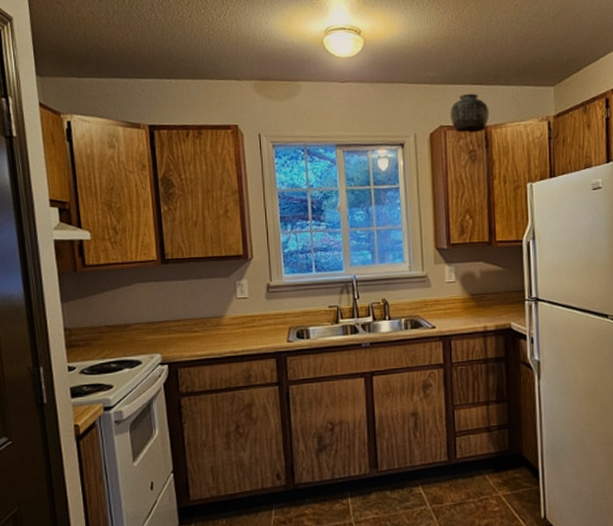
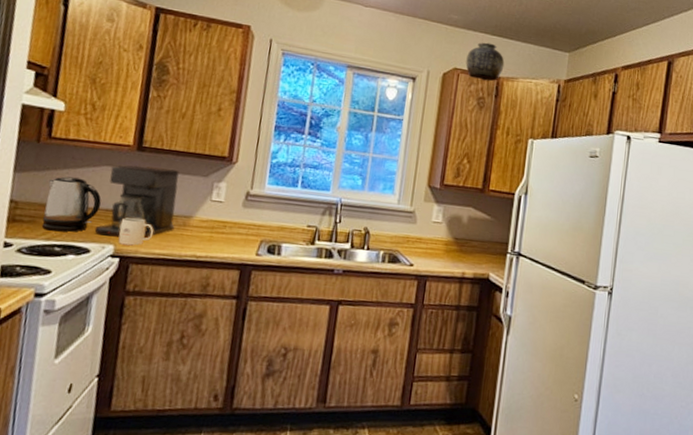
kettle: none [93,298,141,350] -> present [41,176,102,232]
coffee maker: none [141,276,210,347] -> present [94,165,179,239]
mug: none [162,325,193,352] -> present [118,217,154,246]

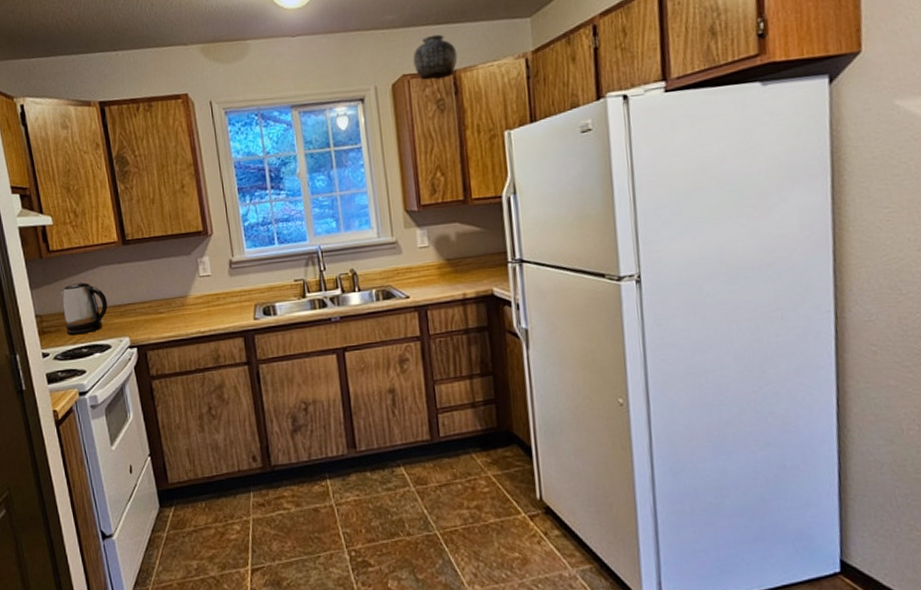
coffee maker: present [94,165,179,239] -> none [106,255,175,330]
mug: present [118,217,154,246] -> none [128,307,159,335]

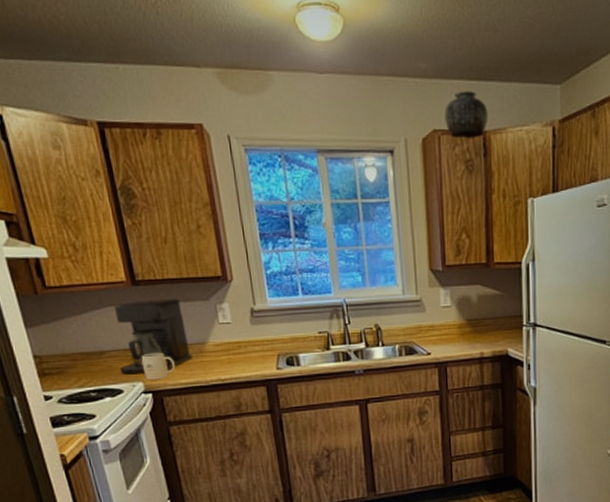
kettle: present [60,282,108,336] -> none [61,323,118,378]
coffee maker: none [106,255,175,330] -> present [114,299,193,375]
mug: none [128,307,159,335] -> present [141,352,176,380]

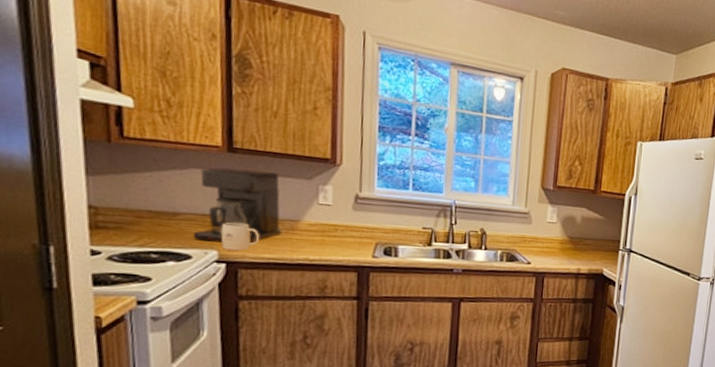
vase: present [444,90,489,139] -> none [574,41,613,83]

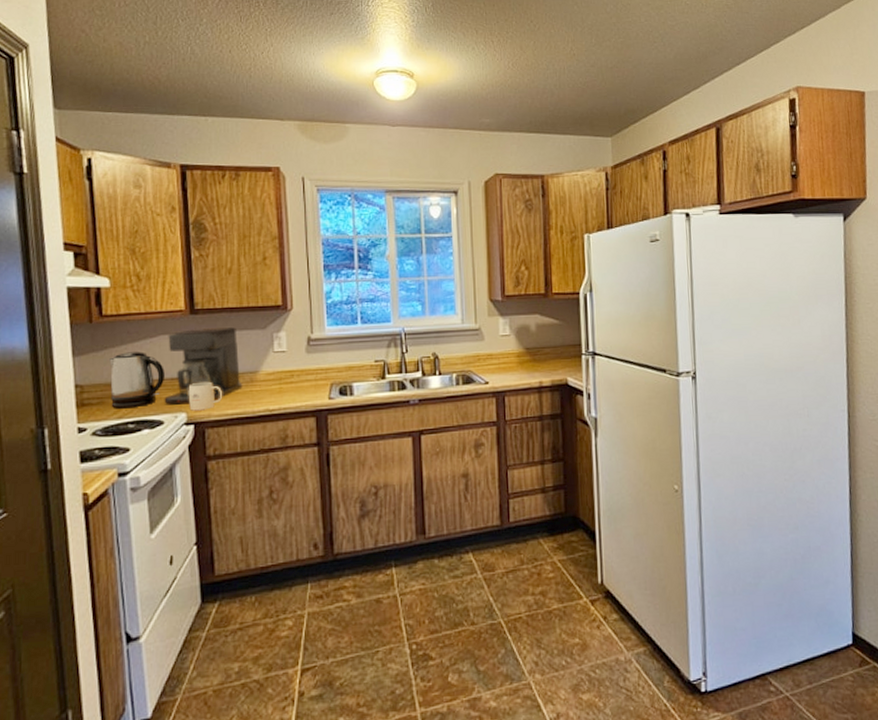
kettle: none [130,179,195,239] -> present [109,351,164,409]

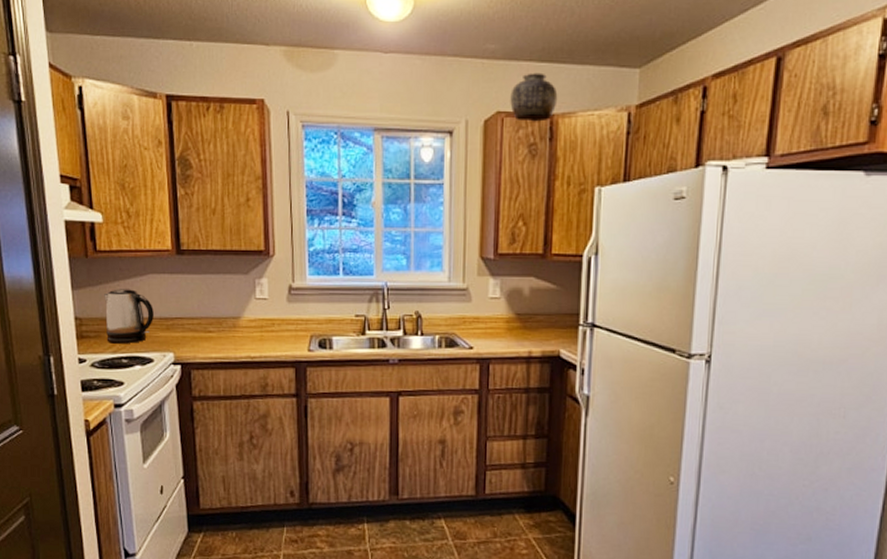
coffee maker: present [164,327,243,405] -> none [153,270,226,344]
mug: present [188,381,223,411] -> none [175,323,207,352]
vase: none [506,141,546,182] -> present [510,72,558,122]

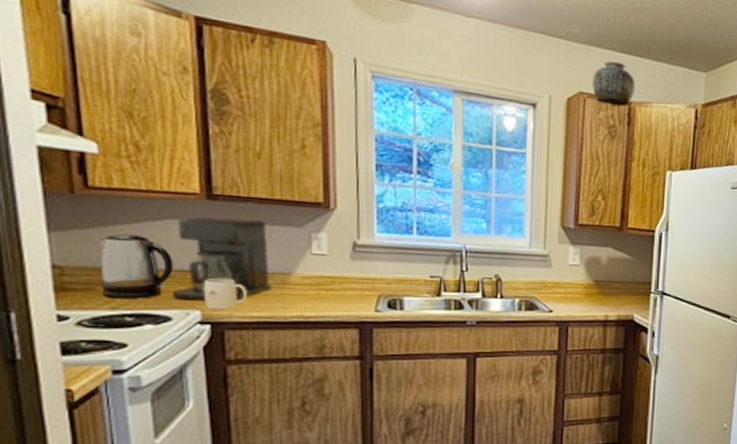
coffee maker: none [153,270,226,344] -> present [172,217,272,301]
mug: none [175,323,207,352] -> present [203,277,248,310]

